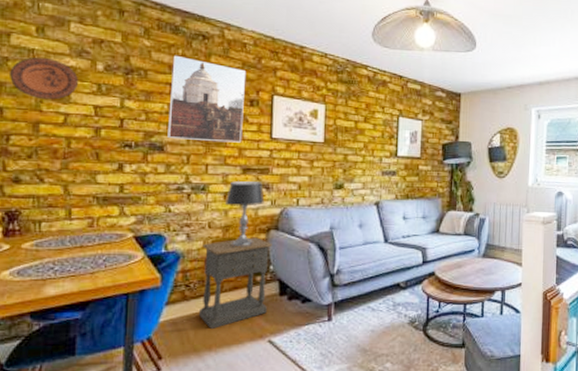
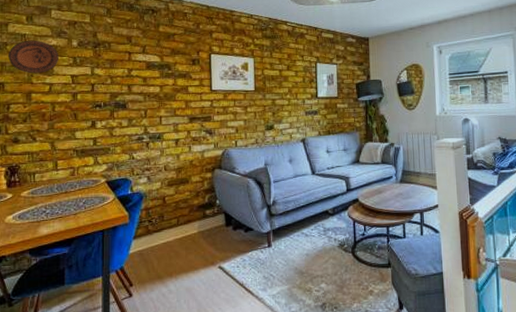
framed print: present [168,55,247,143] -> none [129,28,188,98]
nightstand: present [198,237,272,329] -> none [160,176,217,258]
table lamp: present [226,181,265,248] -> none [177,128,209,186]

